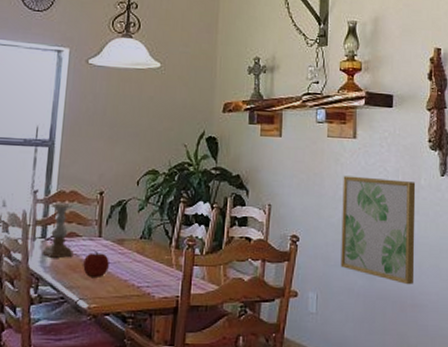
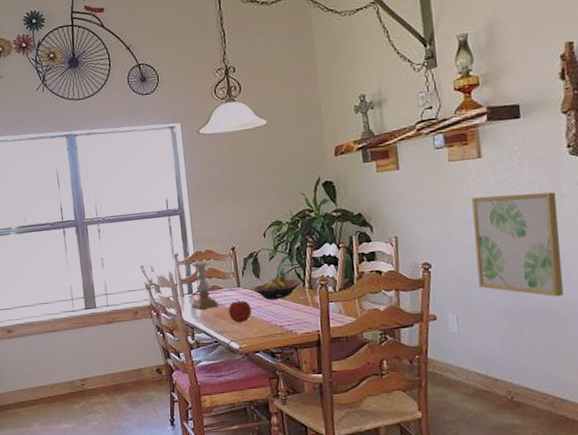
fruit bowl: none [115,229,168,256] -> present [253,274,301,300]

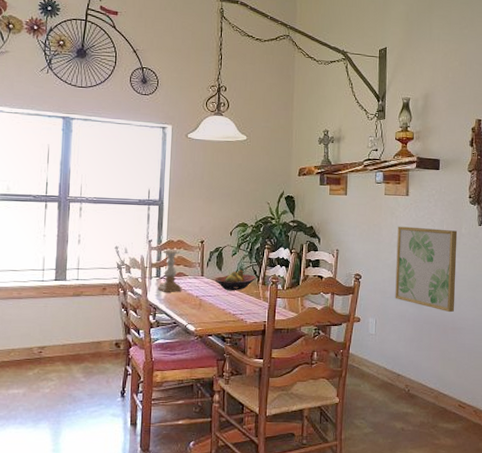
apple: present [228,299,252,322] -> none [190,287,210,307]

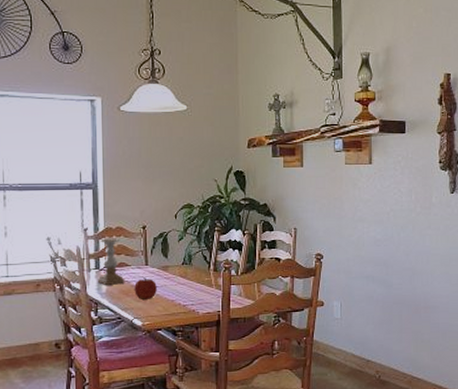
apple: none [190,287,210,307] -> present [134,277,157,299]
fruit bowl: present [214,270,256,290] -> none [160,256,207,279]
wall art: present [395,226,458,313] -> none [361,198,428,291]

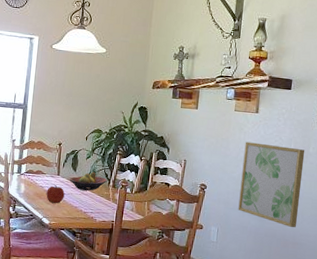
candle holder: present [97,238,125,285] -> none [18,149,40,188]
fruit bowl: none [160,256,207,279] -> present [69,172,108,191]
wall art: none [361,198,428,291] -> present [238,141,305,228]

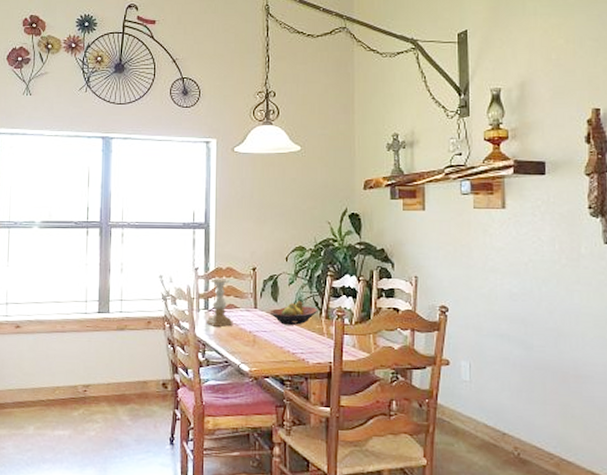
candle holder: none [18,149,40,188] -> present [206,278,233,327]
apple: present [46,185,65,203] -> none [242,321,265,344]
wall art: present [238,141,305,228] -> none [493,246,577,356]

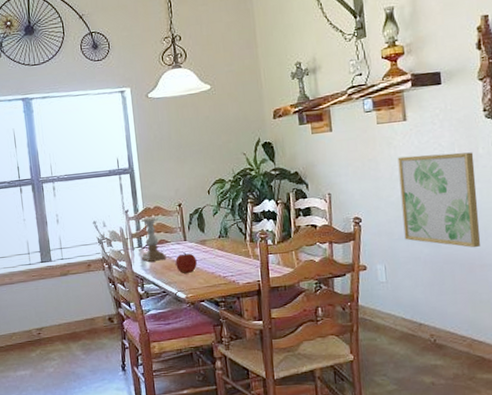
apple: none [242,321,265,344] -> present [175,252,197,273]
fruit bowl: present [269,301,318,325] -> none [198,229,243,252]
wall art: none [493,246,577,356] -> present [397,152,481,248]

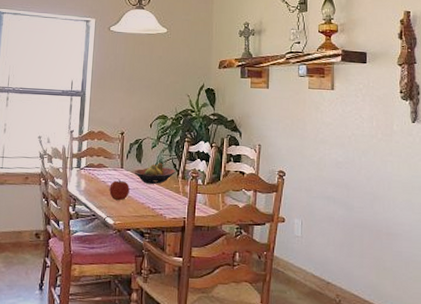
candle holder: present [140,217,167,262] -> none [77,140,102,184]
fruit bowl: none [198,229,243,252] -> present [134,163,176,184]
wall art: present [397,152,481,248] -> none [322,121,389,216]

